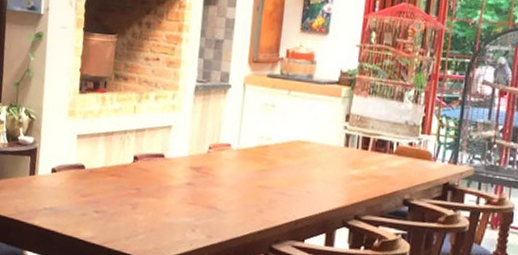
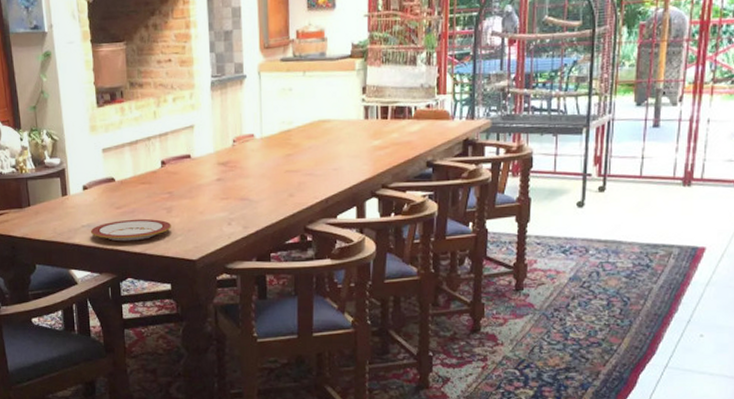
plate: none [51,208,135,232] -> present [90,218,172,242]

